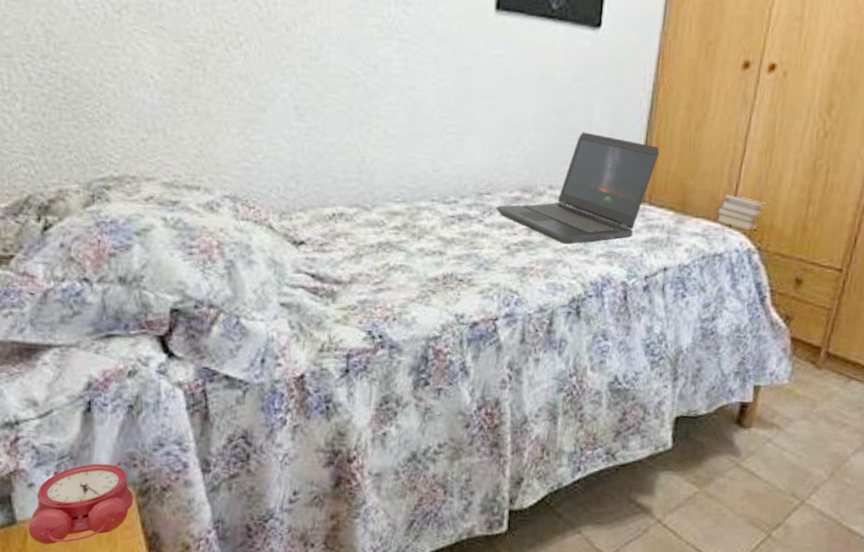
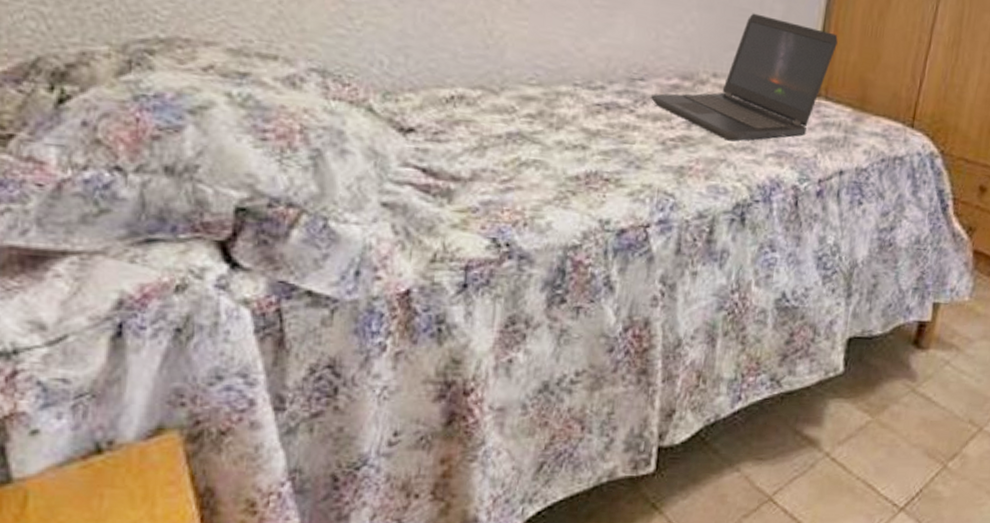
alarm clock: present [28,461,133,544] -> none [30,399,179,507]
books: present [716,193,766,231] -> none [897,90,951,133]

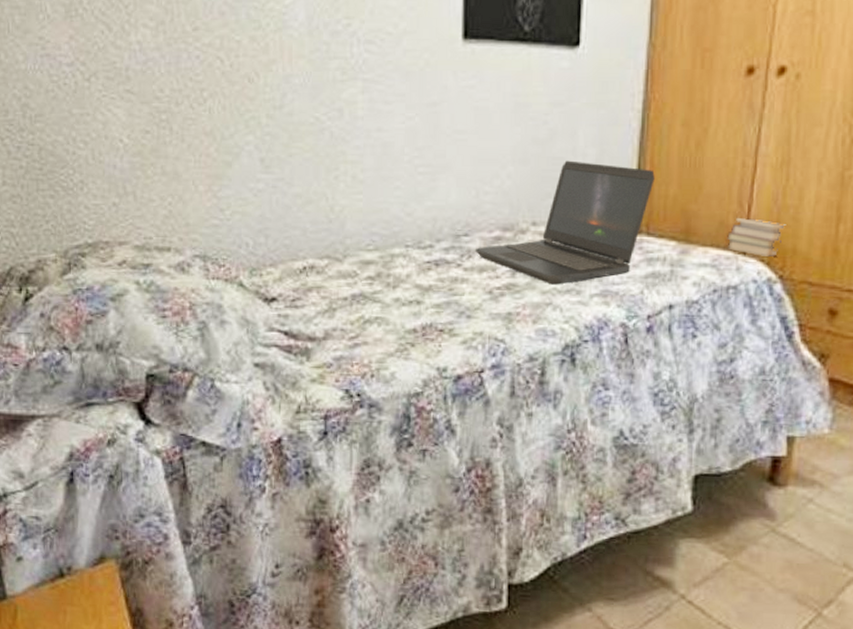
books: none [897,90,951,133] -> present [727,217,786,258]

